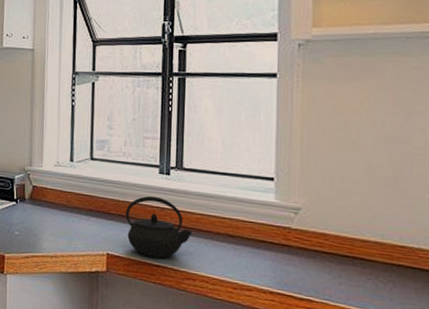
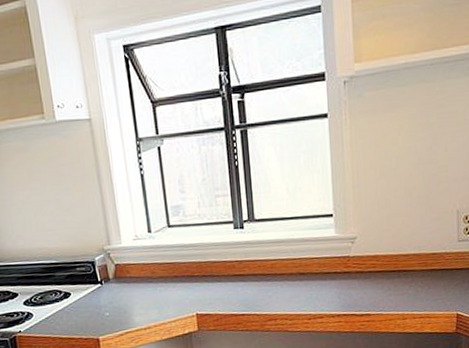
kettle: present [125,195,193,259] -> none [208,251,270,309]

